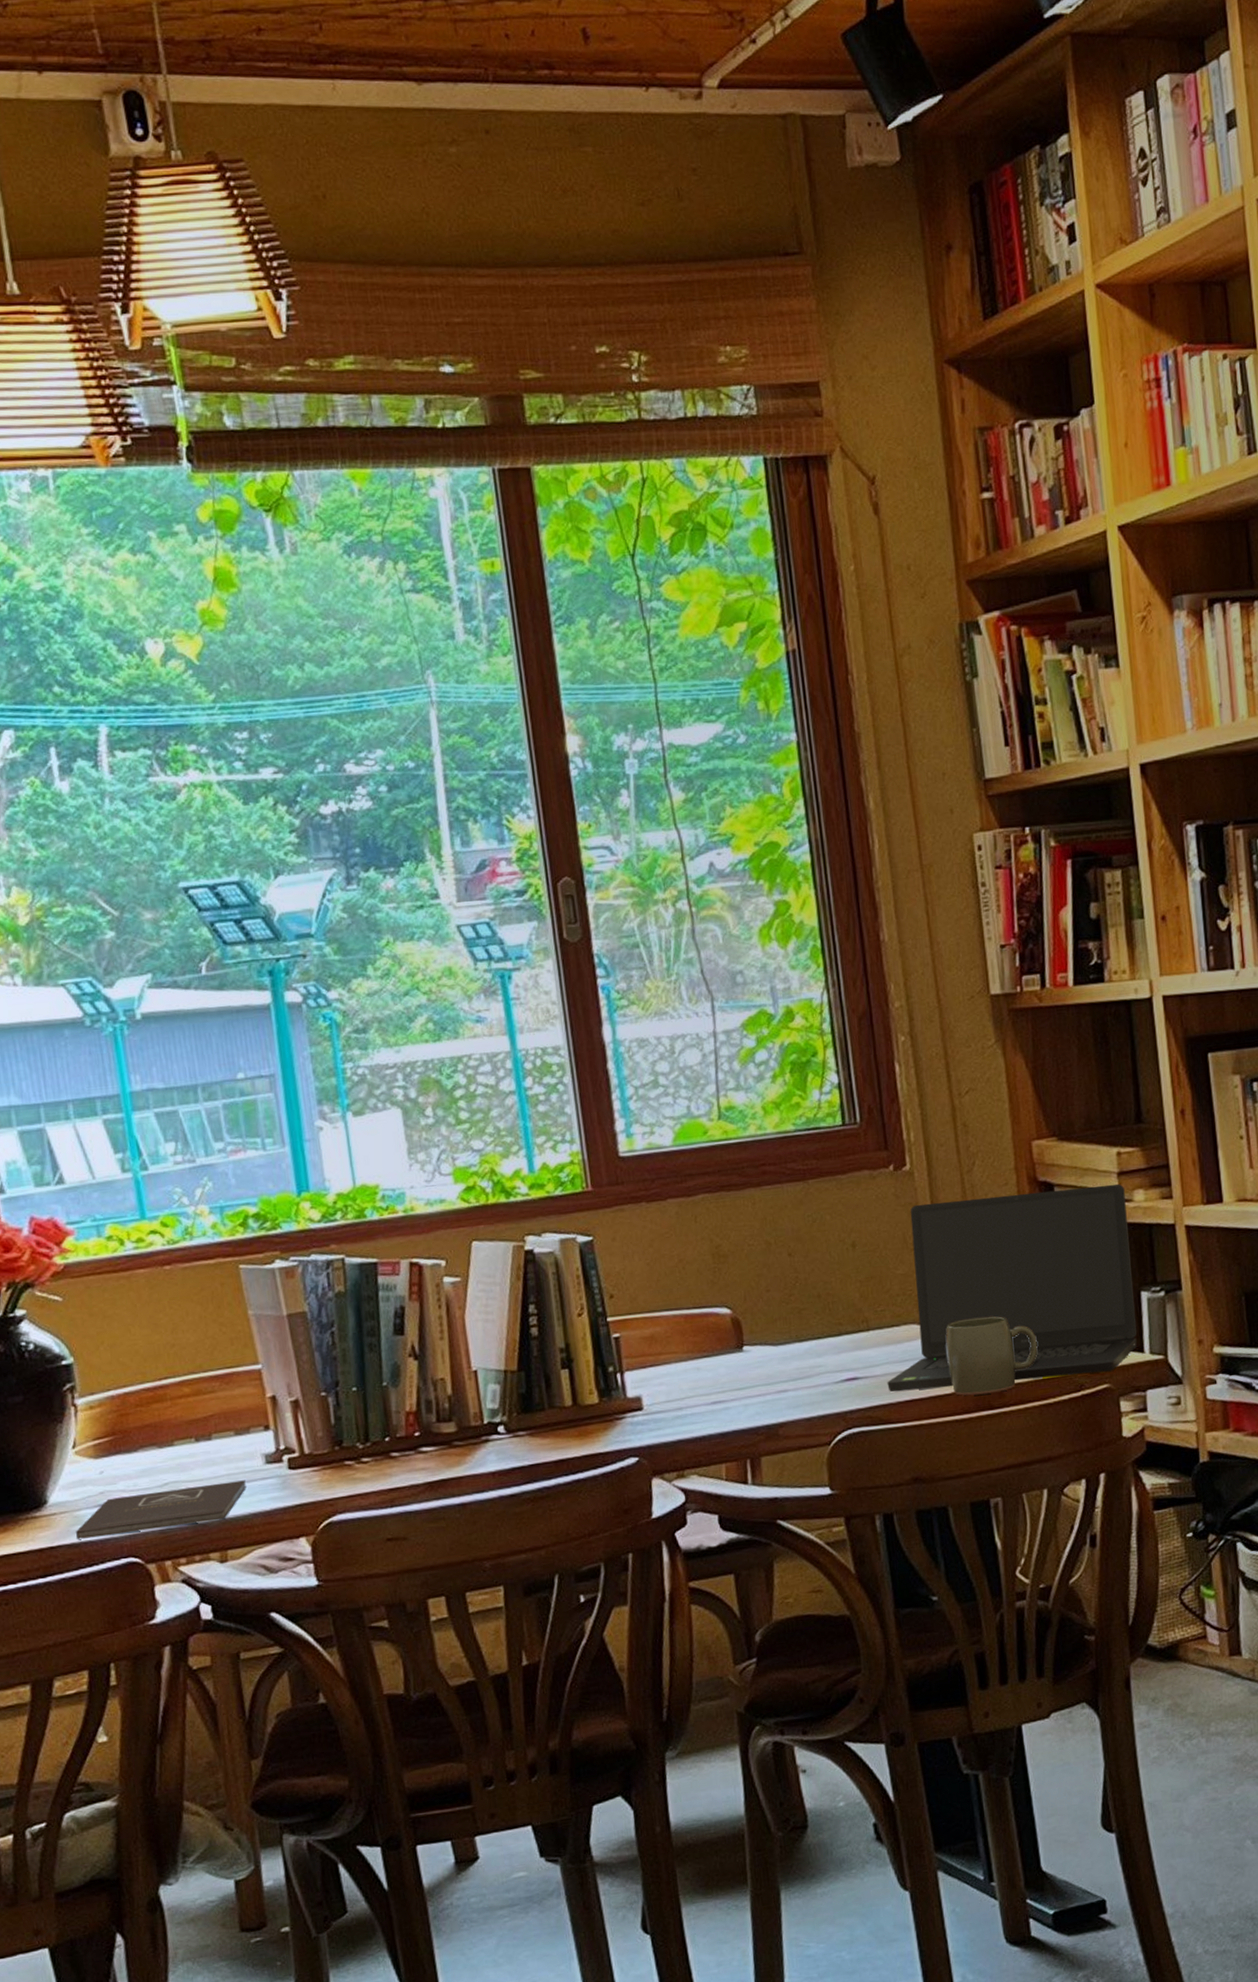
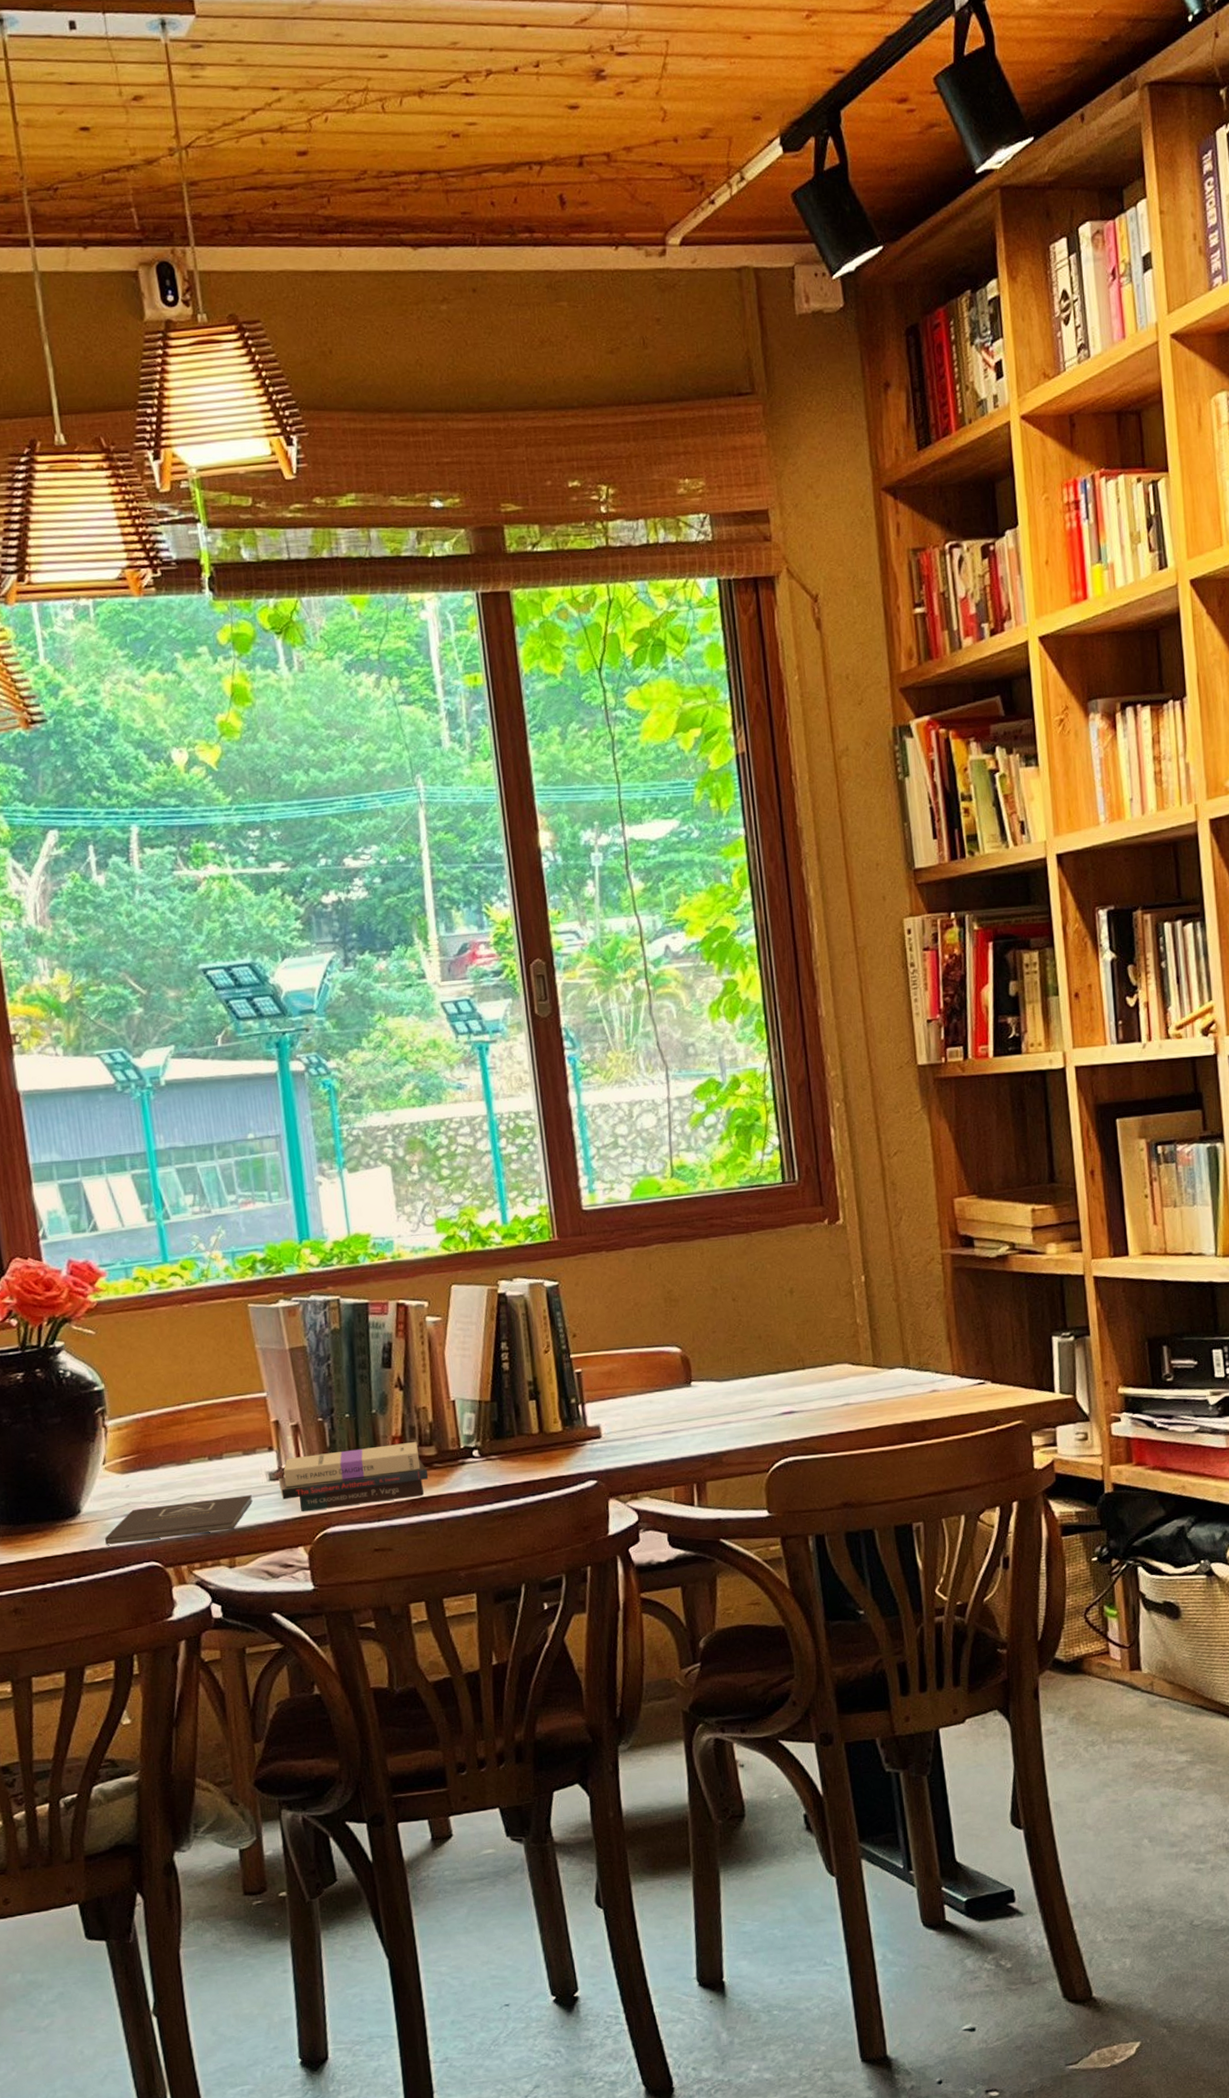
books: none [275,1417,448,1499] -> present [278,1442,429,1512]
laptop: present [887,1183,1138,1393] -> none [820,1237,1049,1425]
mug: present [945,1316,1038,1396] -> none [873,1357,957,1430]

